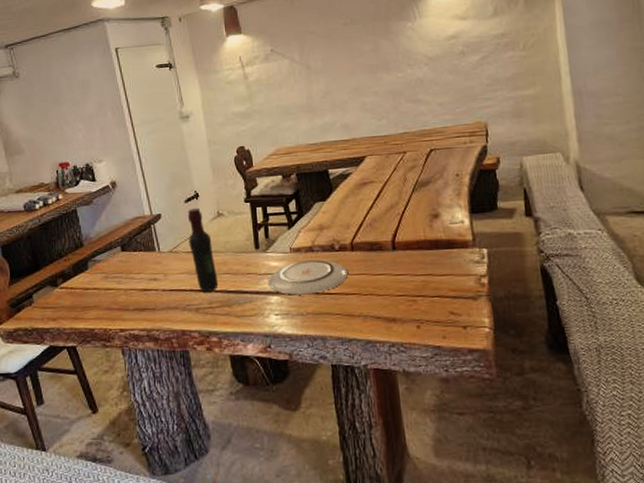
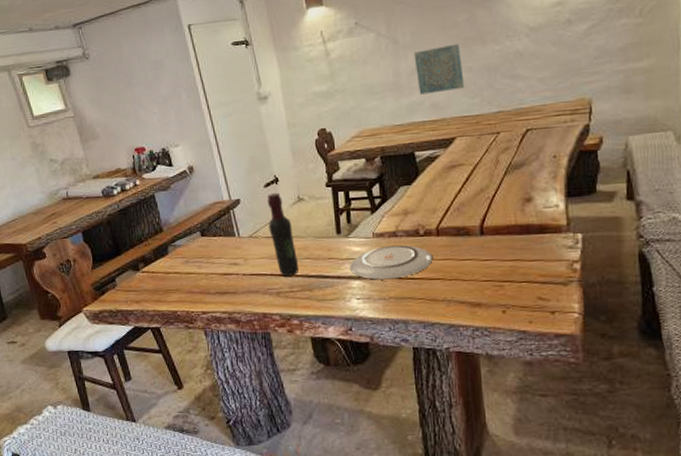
wall art: none [325,70,373,116] -> present [413,43,465,95]

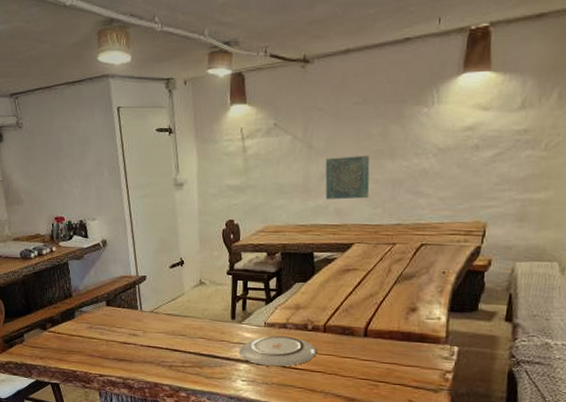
wine bottle: present [267,192,299,276] -> none [169,274,193,352]

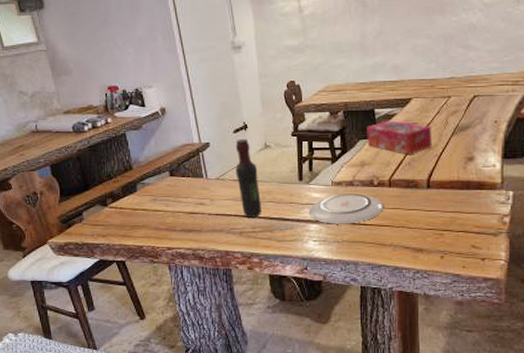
wine bottle: none [169,274,193,352] -> present [235,138,262,217]
tissue box: none [303,264,373,301] -> present [367,120,433,154]
wall art: present [325,155,370,200] -> none [380,11,424,56]

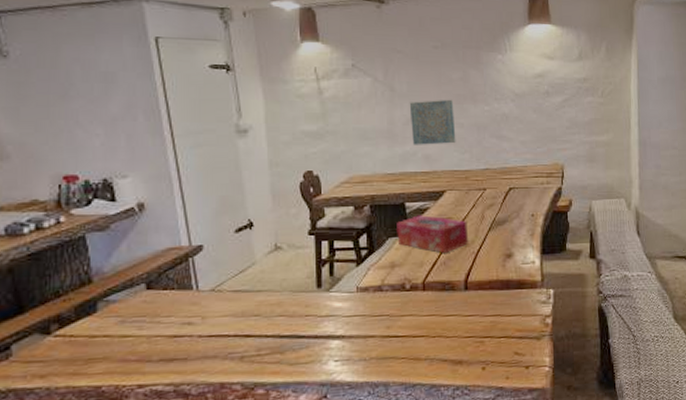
wine bottle: present [235,138,262,217] -> none [236,239,270,337]
plate: present [309,193,384,224] -> none [330,300,418,339]
wall art: none [380,11,424,56] -> present [409,99,456,145]

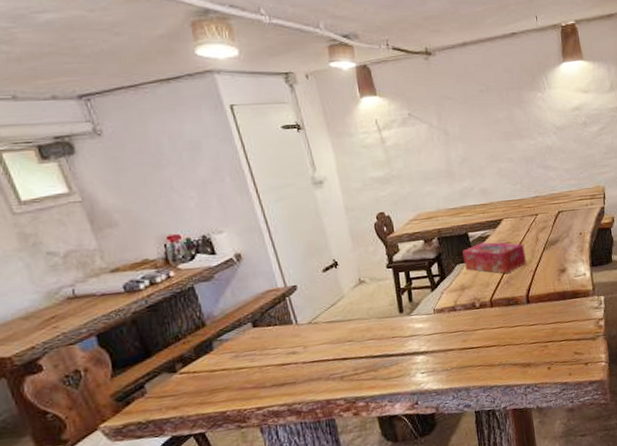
wall art: present [409,99,456,145] -> none [463,137,508,181]

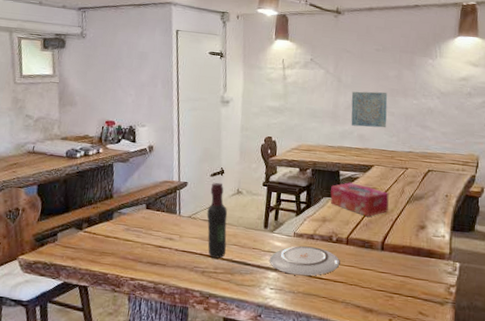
wine bottle: none [326,276,363,360] -> present [207,182,228,259]
plate: none [414,317,489,353] -> present [270,245,340,276]
wall art: none [463,137,508,181] -> present [351,91,388,128]

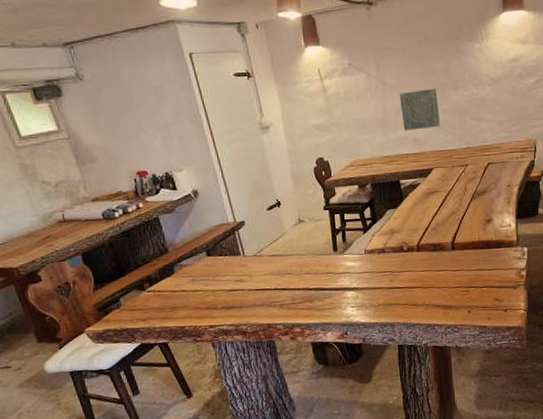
wine bottle: present [207,182,228,259] -> none [270,215,301,290]
plate: present [270,245,340,276] -> none [345,259,415,290]
tissue box: present [330,182,389,217] -> none [394,190,455,220]

